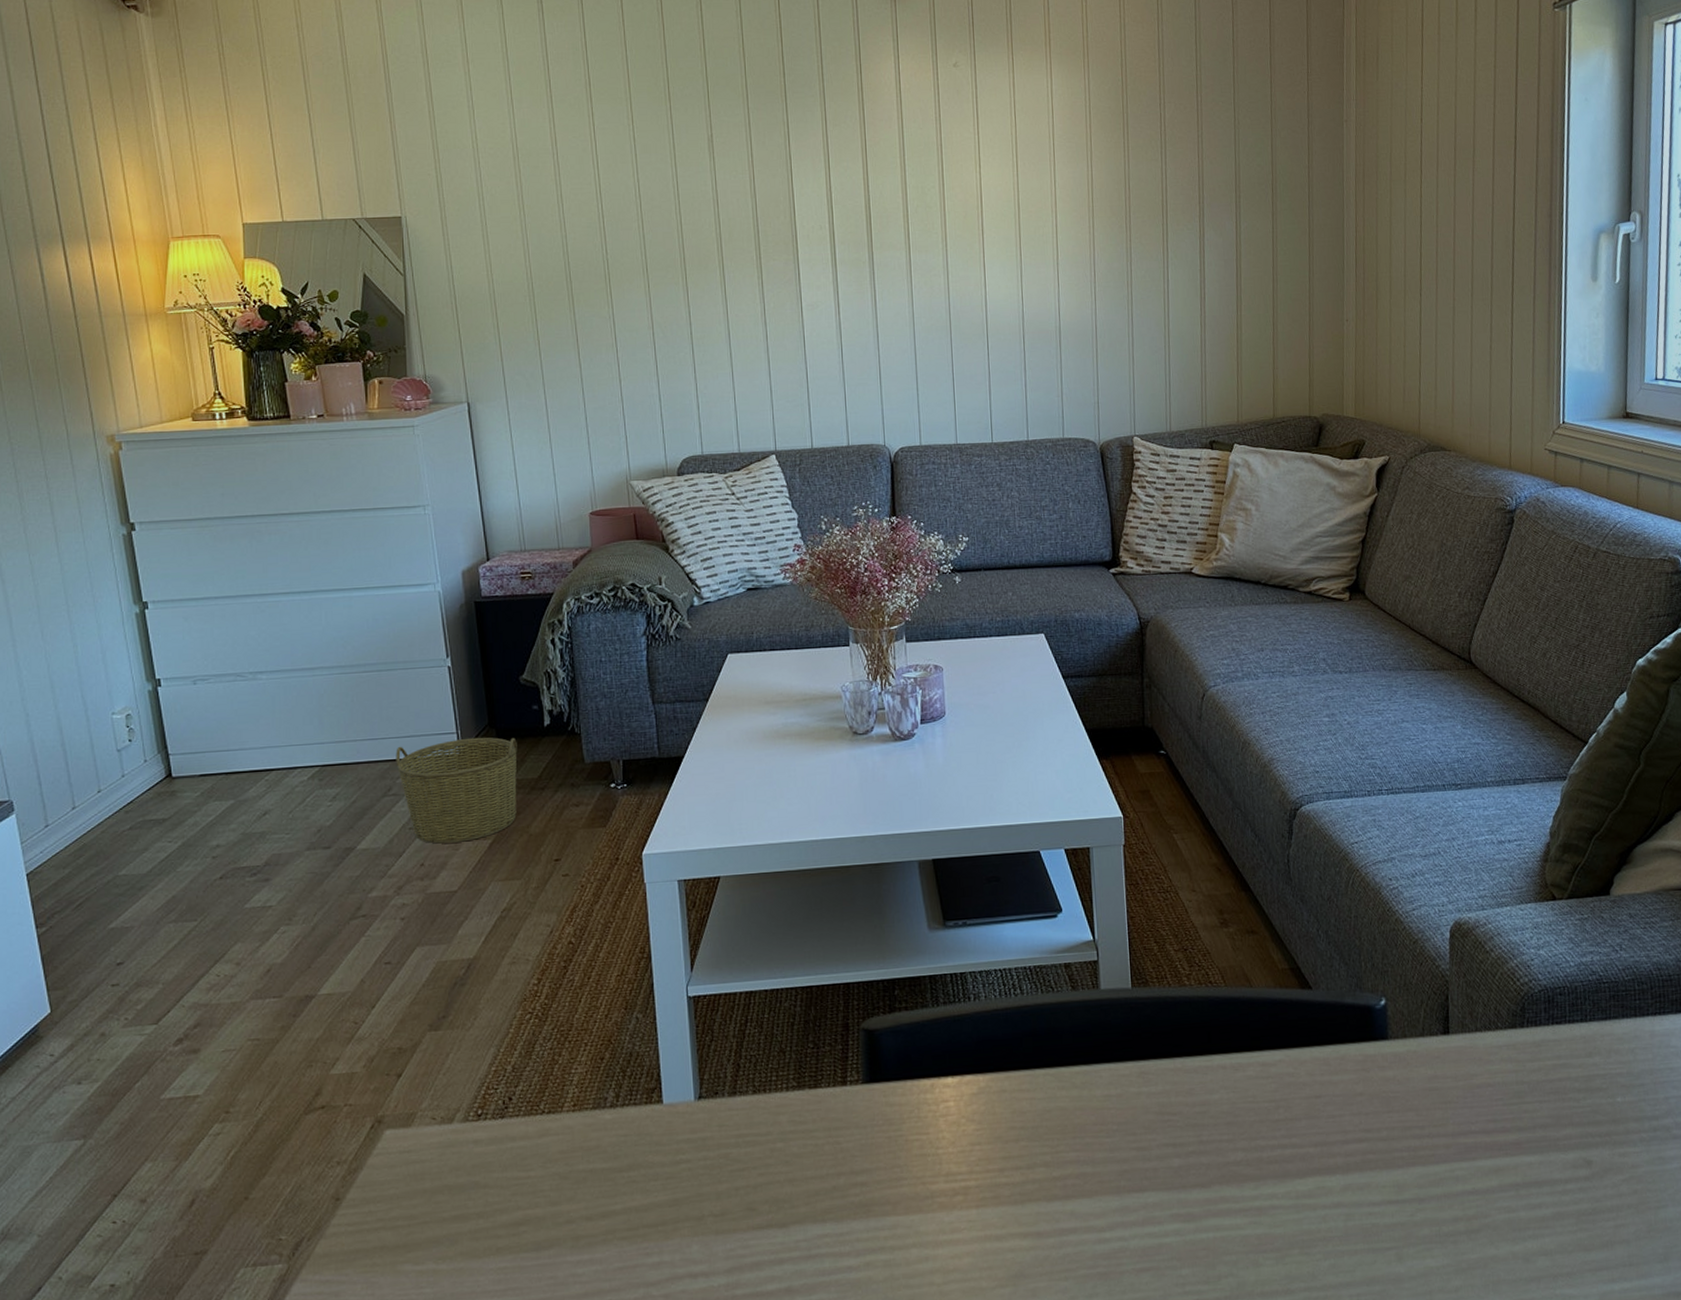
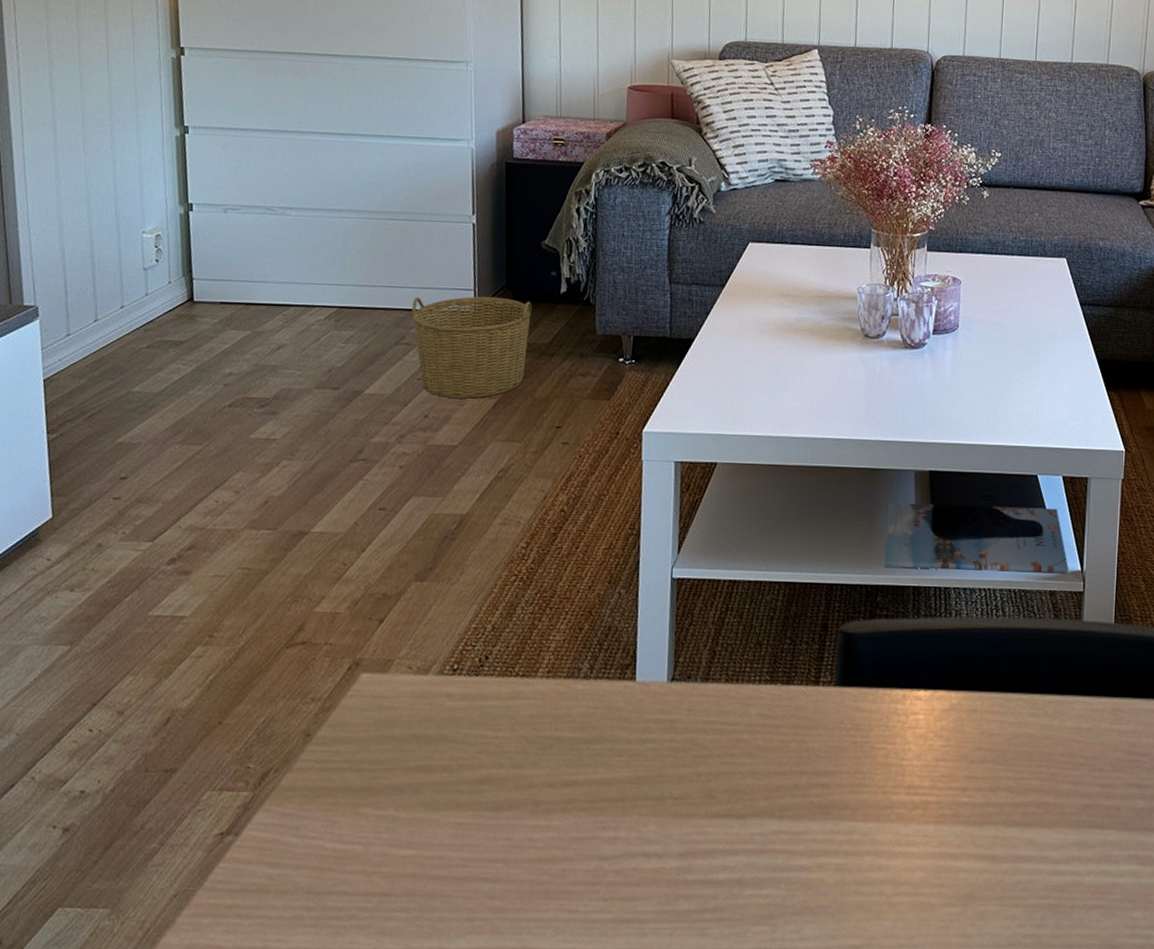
magazine: none [896,881,1080,959] -> present [884,502,1068,573]

